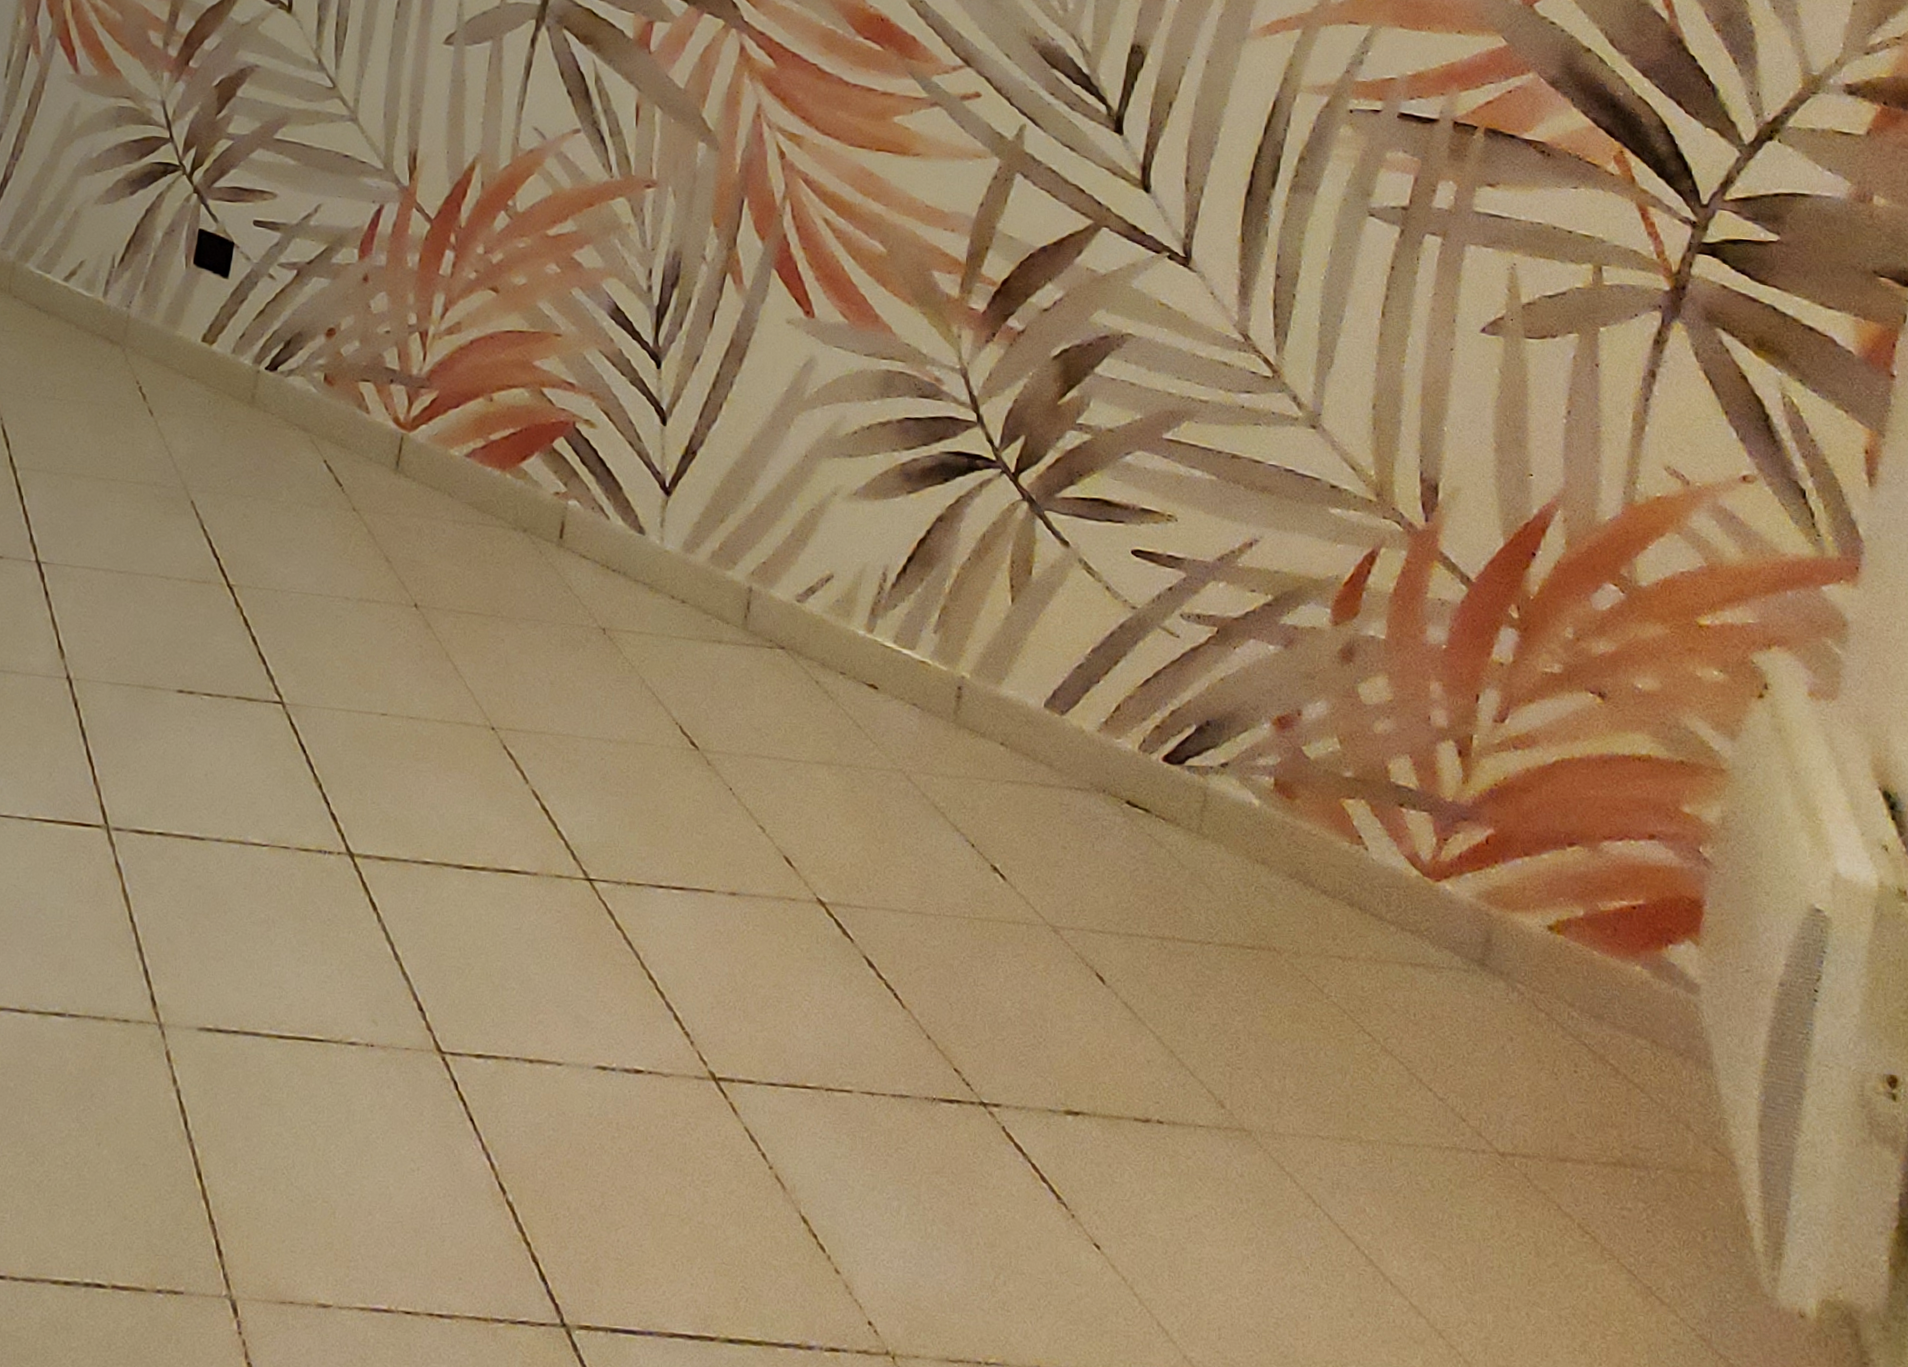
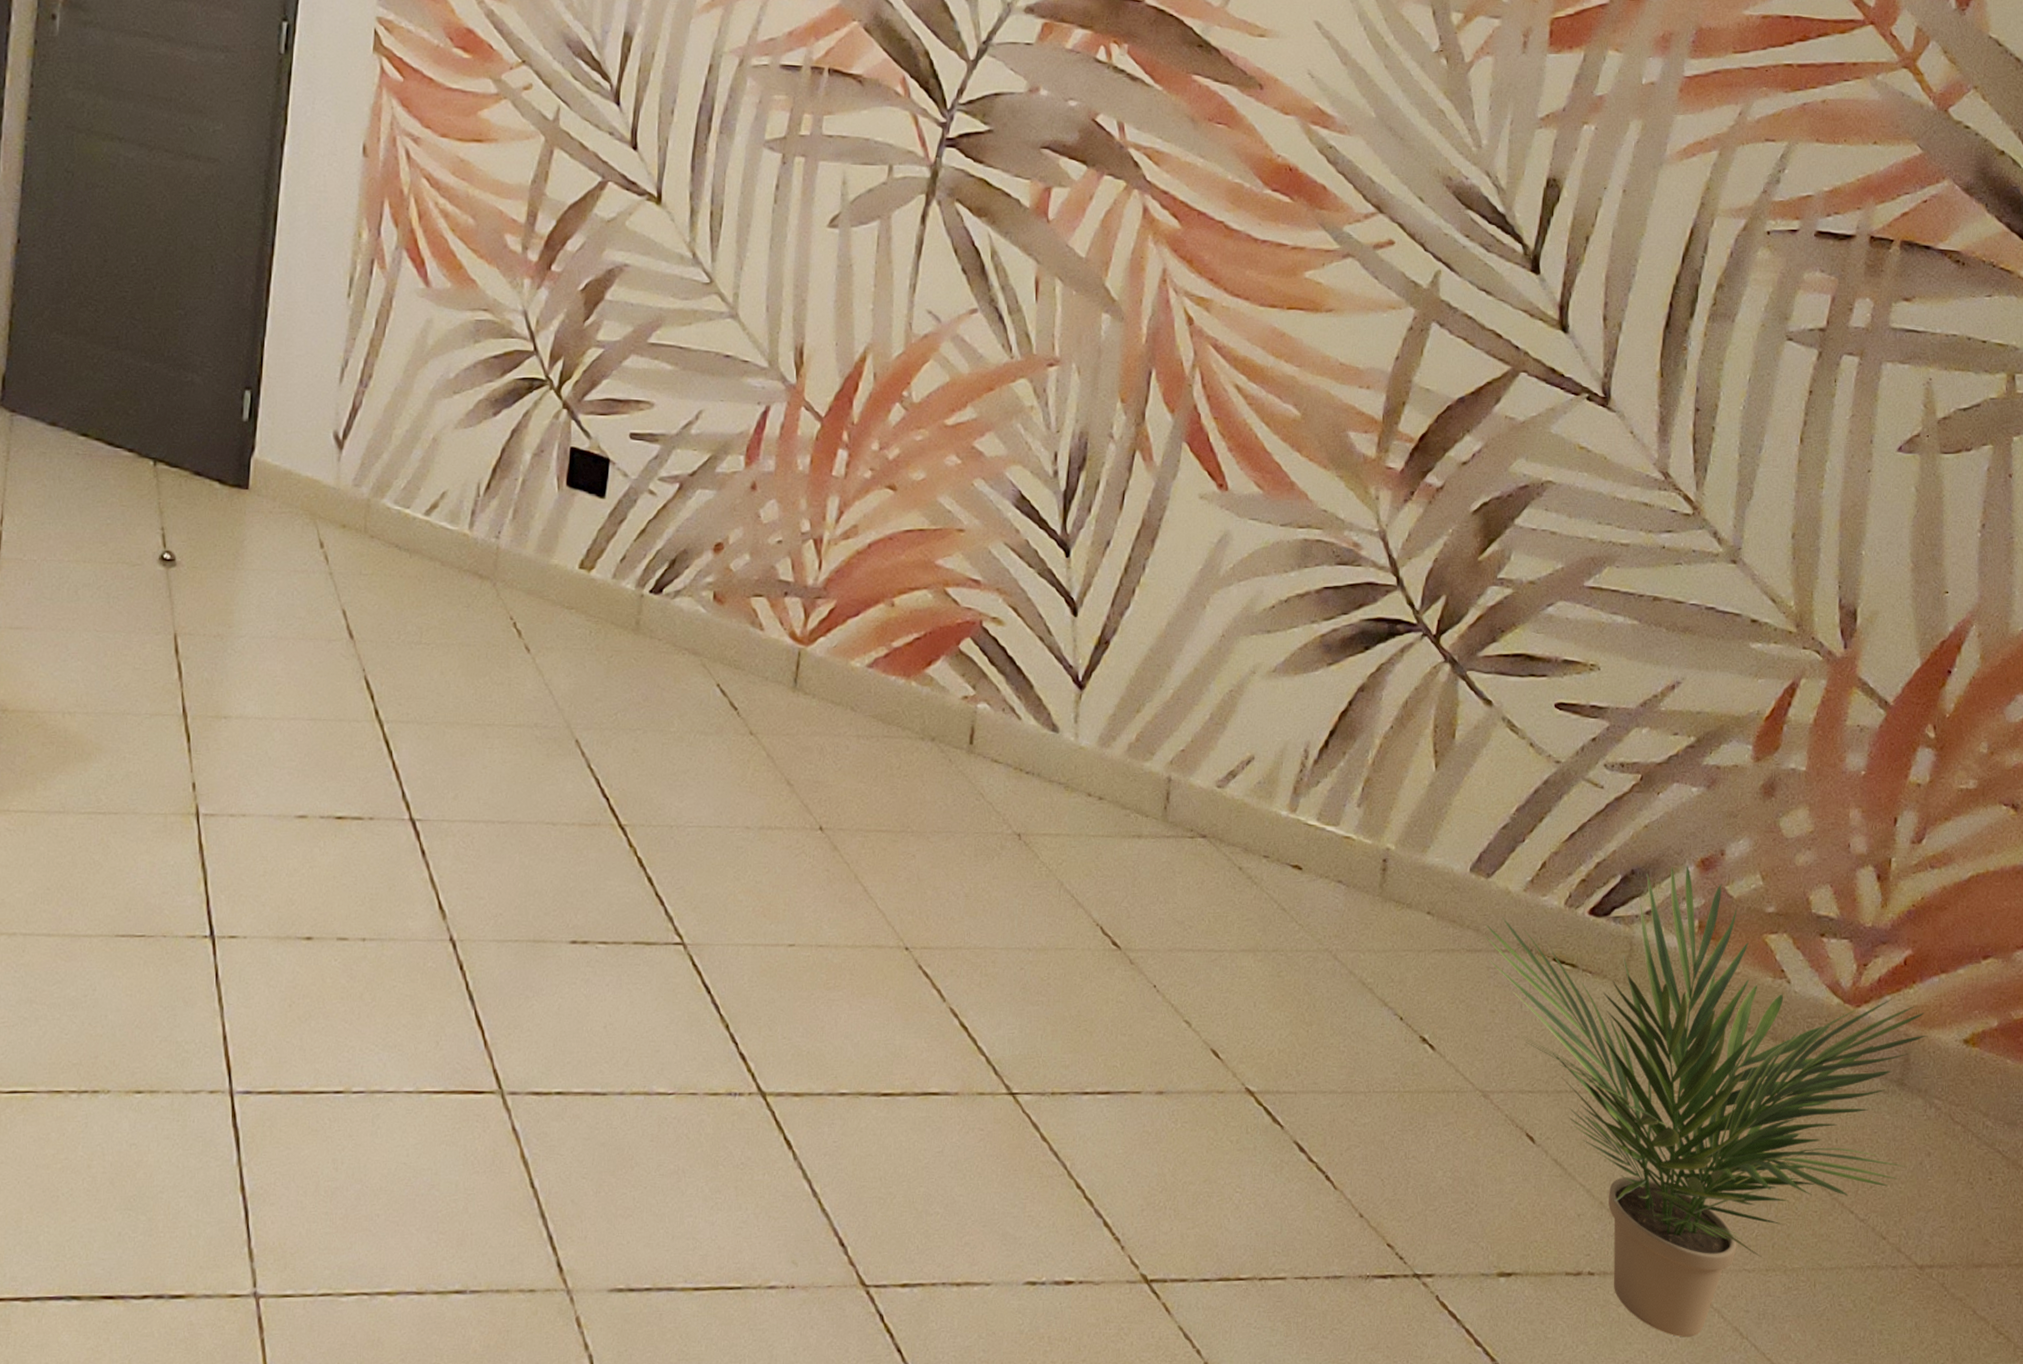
potted plant: none [1058,722,1510,1199] -> present [1485,866,1927,1337]

